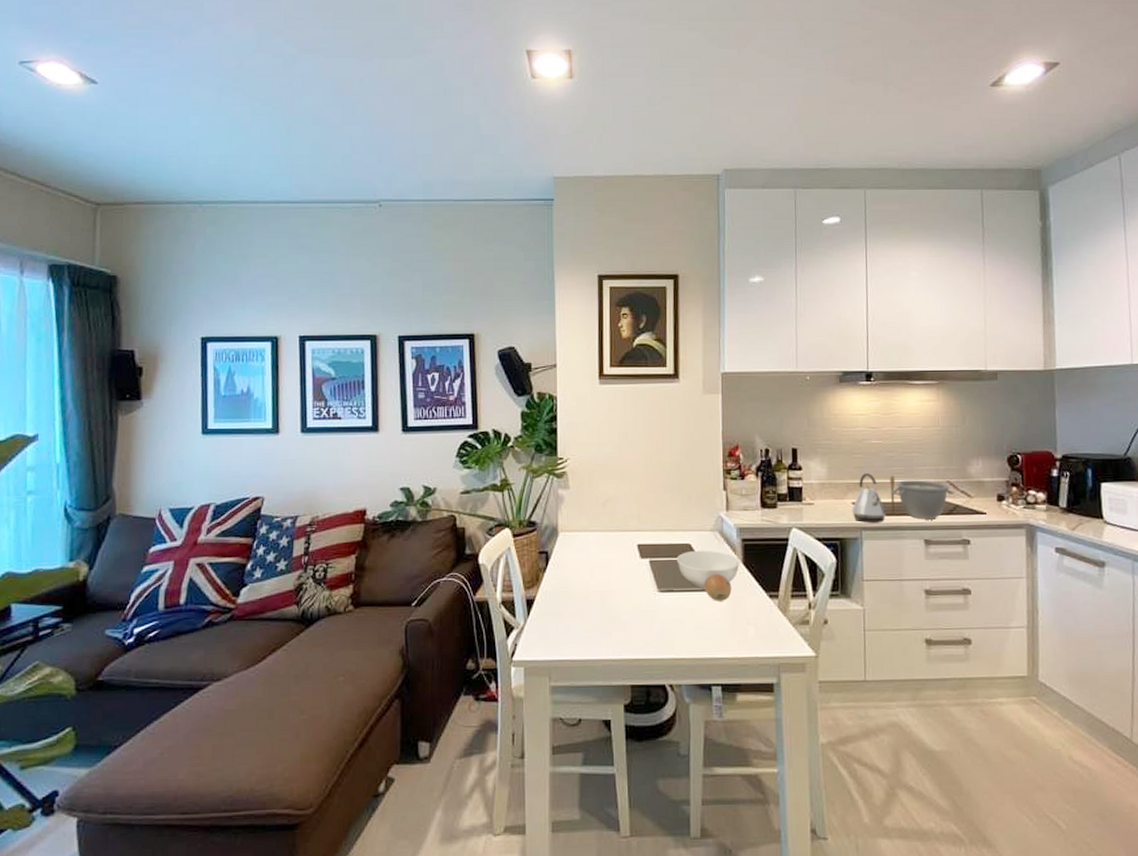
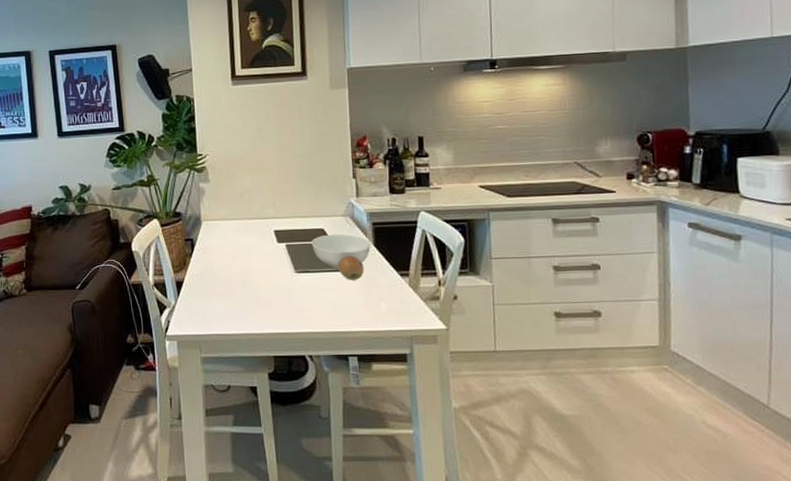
kettle: present [851,473,886,524] -> none [478,157,513,205]
cooking pot: present [889,475,955,520] -> none [515,158,583,200]

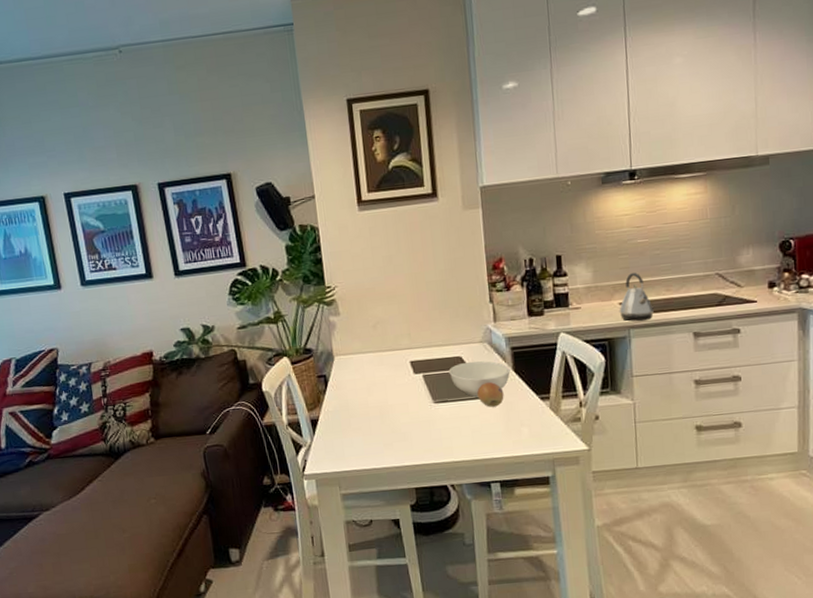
kettle: none [478,157,513,205] -> present [619,272,654,322]

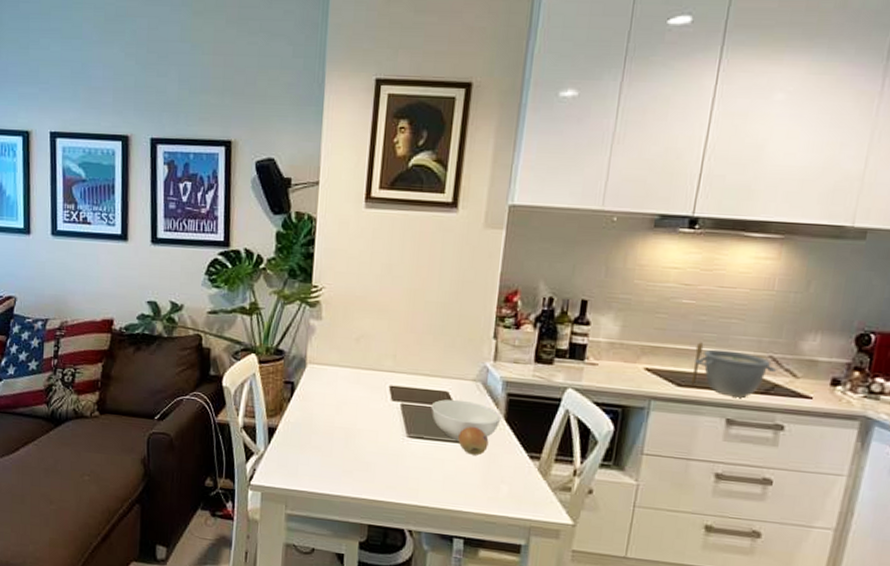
kettle: present [619,272,654,322] -> none [642,336,685,395]
cooking pot: none [656,272,725,313] -> present [691,342,777,398]

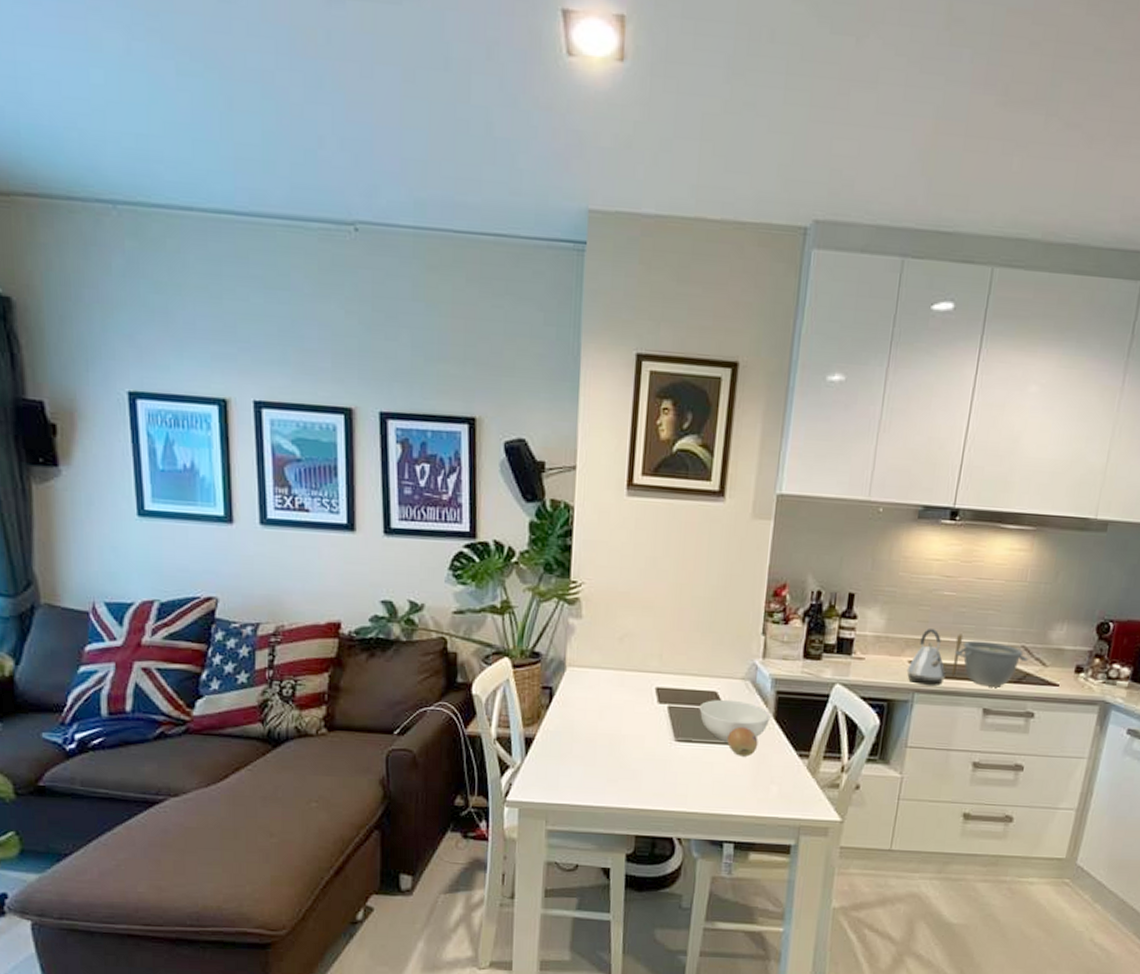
kettle: none [642,336,685,395] -> present [906,629,946,687]

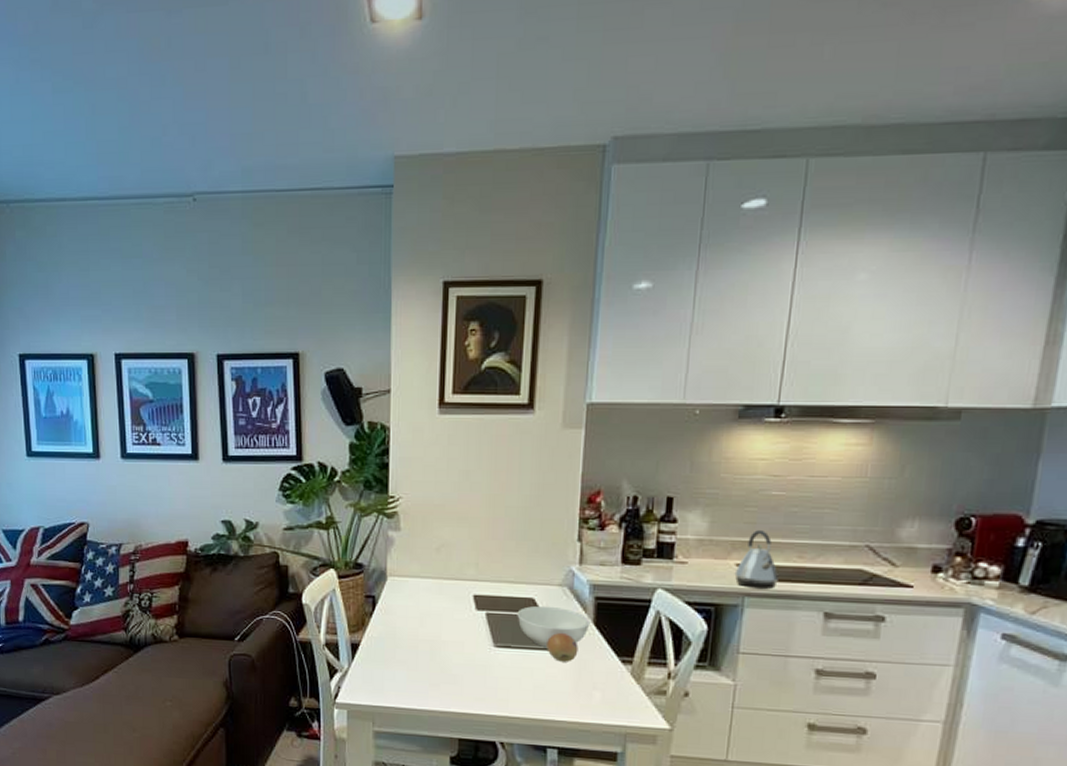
cooking pot: present [951,634,1029,687] -> none [785,534,875,590]

